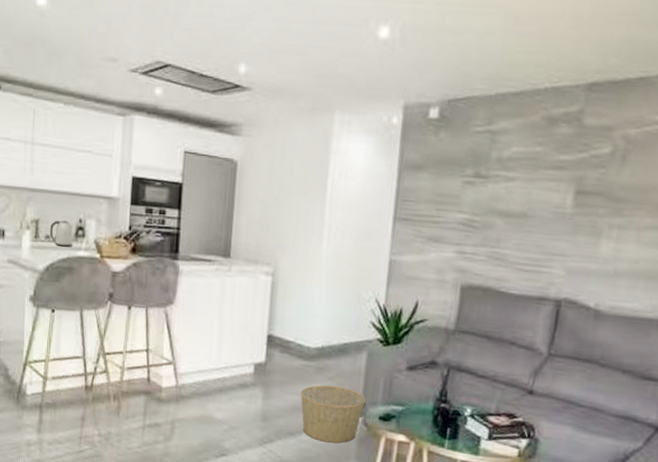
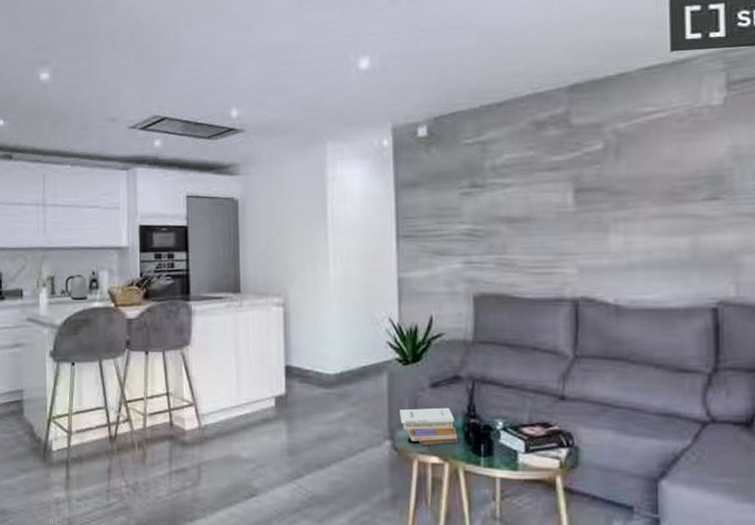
basket: present [300,385,366,444] -> none [325,411,393,472]
books: none [373,388,428,426] -> present [400,407,460,446]

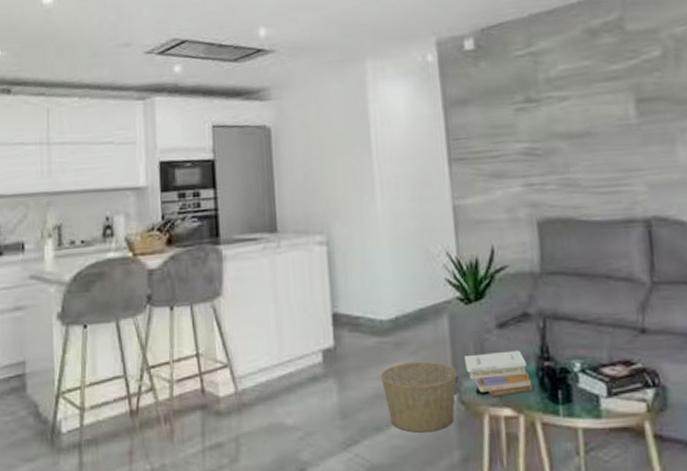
kettle: present [65,274,87,300] -> none [74,220,101,251]
basket: none [325,411,393,472] -> present [380,361,458,433]

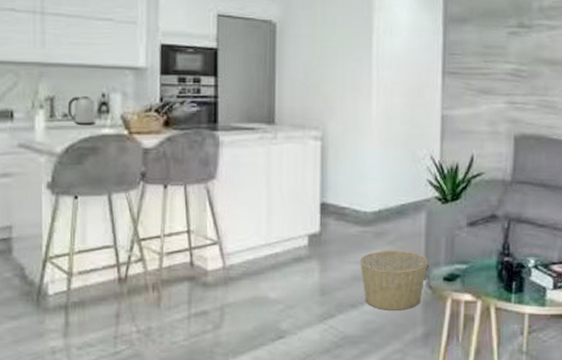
kettle: none [74,220,101,251] -> present [67,95,95,125]
books: present [465,350,534,397] -> none [436,246,493,284]

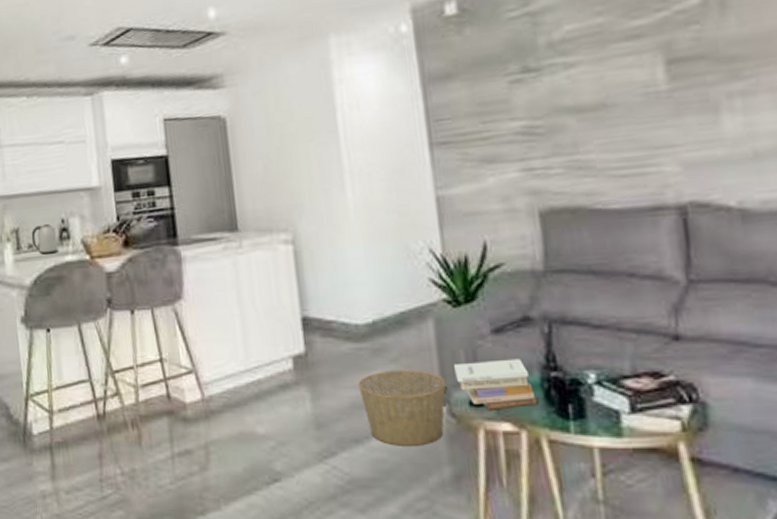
books: none [436,246,493,284] -> present [454,358,539,410]

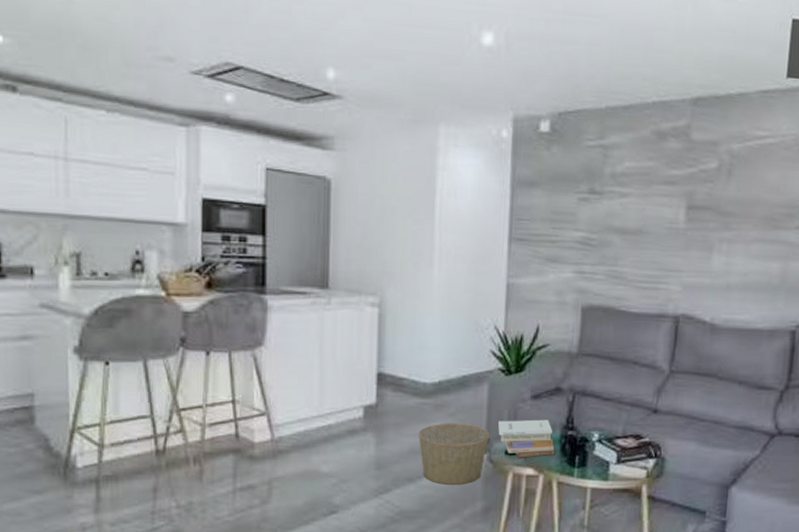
kettle: present [31,223,58,255] -> none [96,252,128,285]

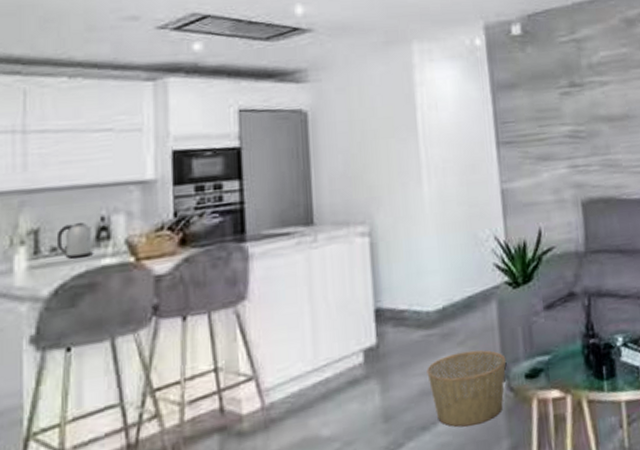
kettle: none [96,252,128,285] -> present [56,222,93,259]
books: present [498,419,556,458] -> none [513,330,580,381]

